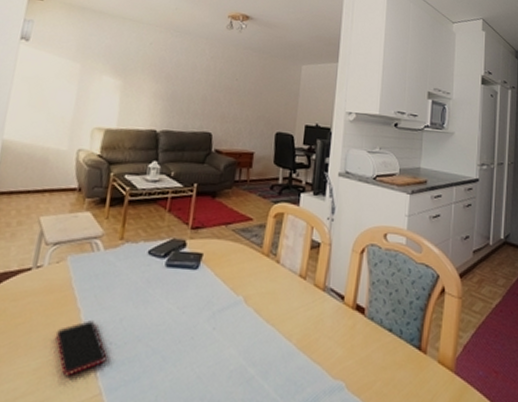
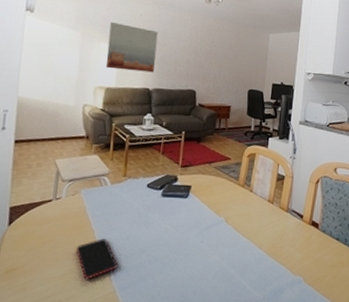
wall art: none [107,52,170,111] -> present [106,22,158,73]

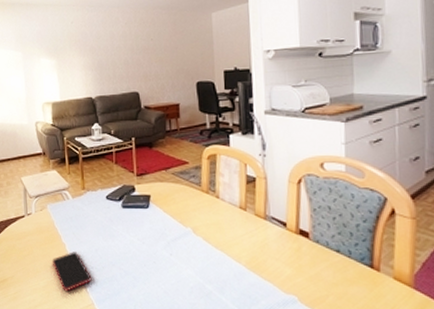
wall art: present [106,22,158,73] -> none [46,35,94,83]

